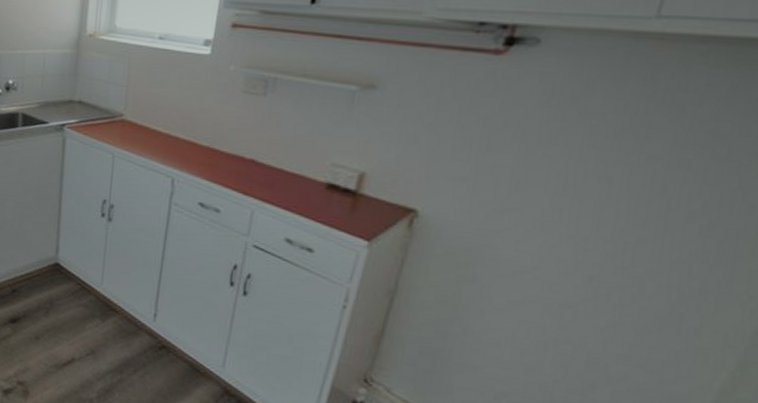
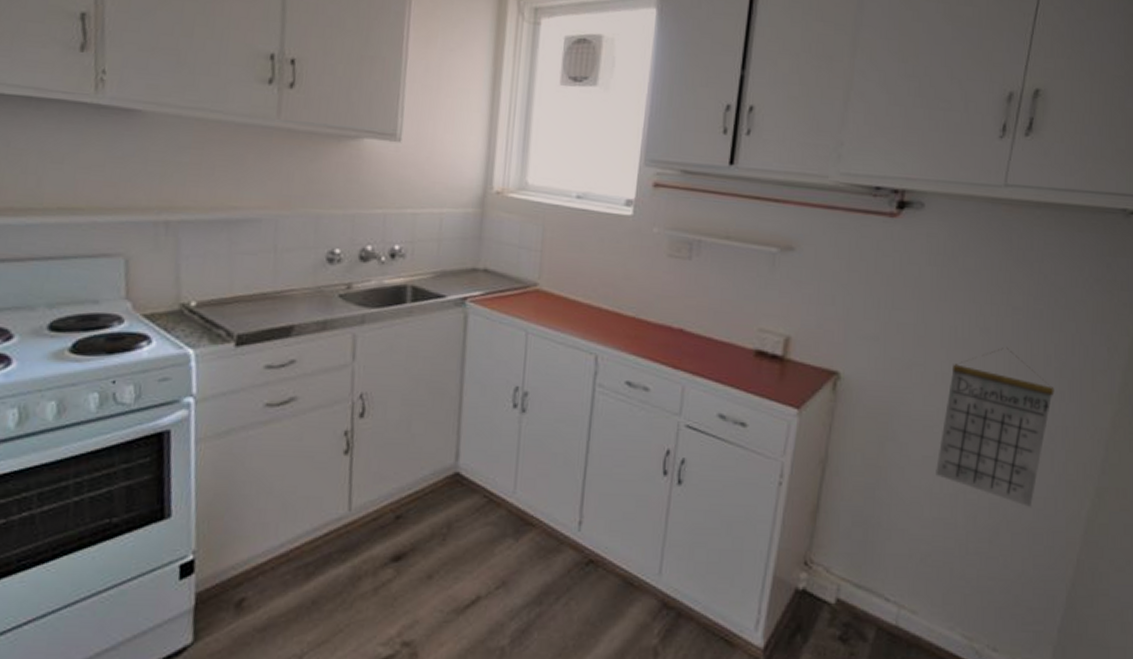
calendar: none [522,199,696,368] -> present [936,348,1054,507]

